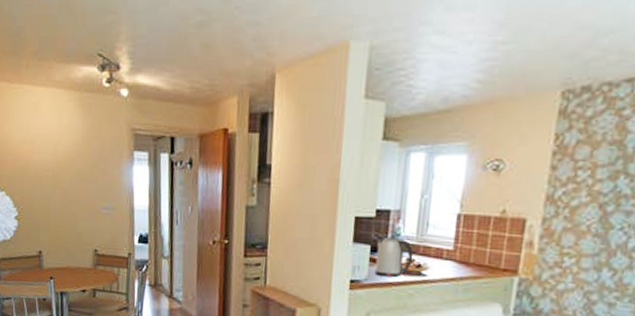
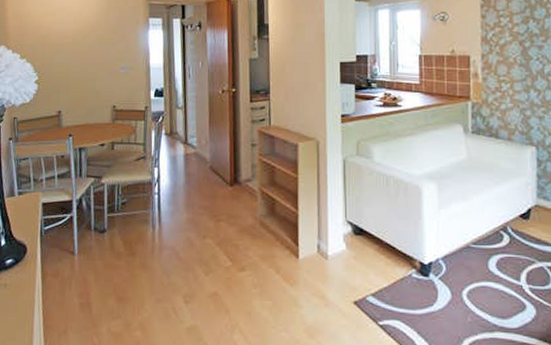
kettle: present [374,237,414,278] -> none [360,77,390,110]

